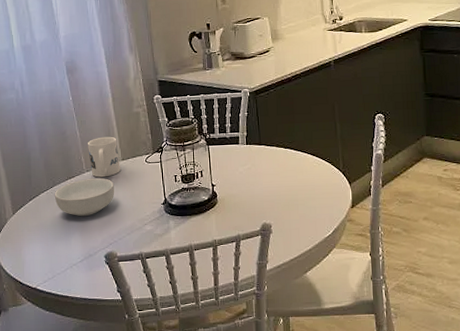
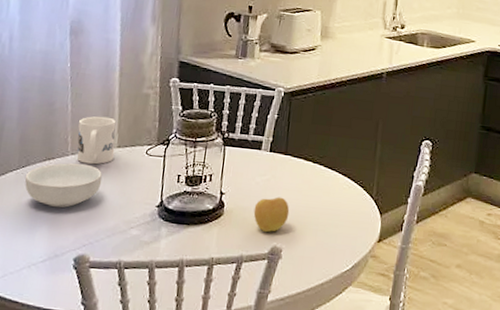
apple: none [242,181,272,213] -> present [253,197,290,233]

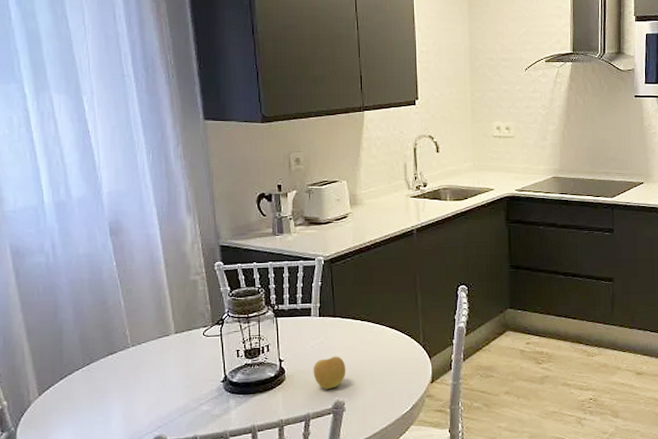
cereal bowl: present [24,163,103,208] -> none [91,354,166,397]
mug: present [77,116,116,165] -> none [134,307,173,353]

